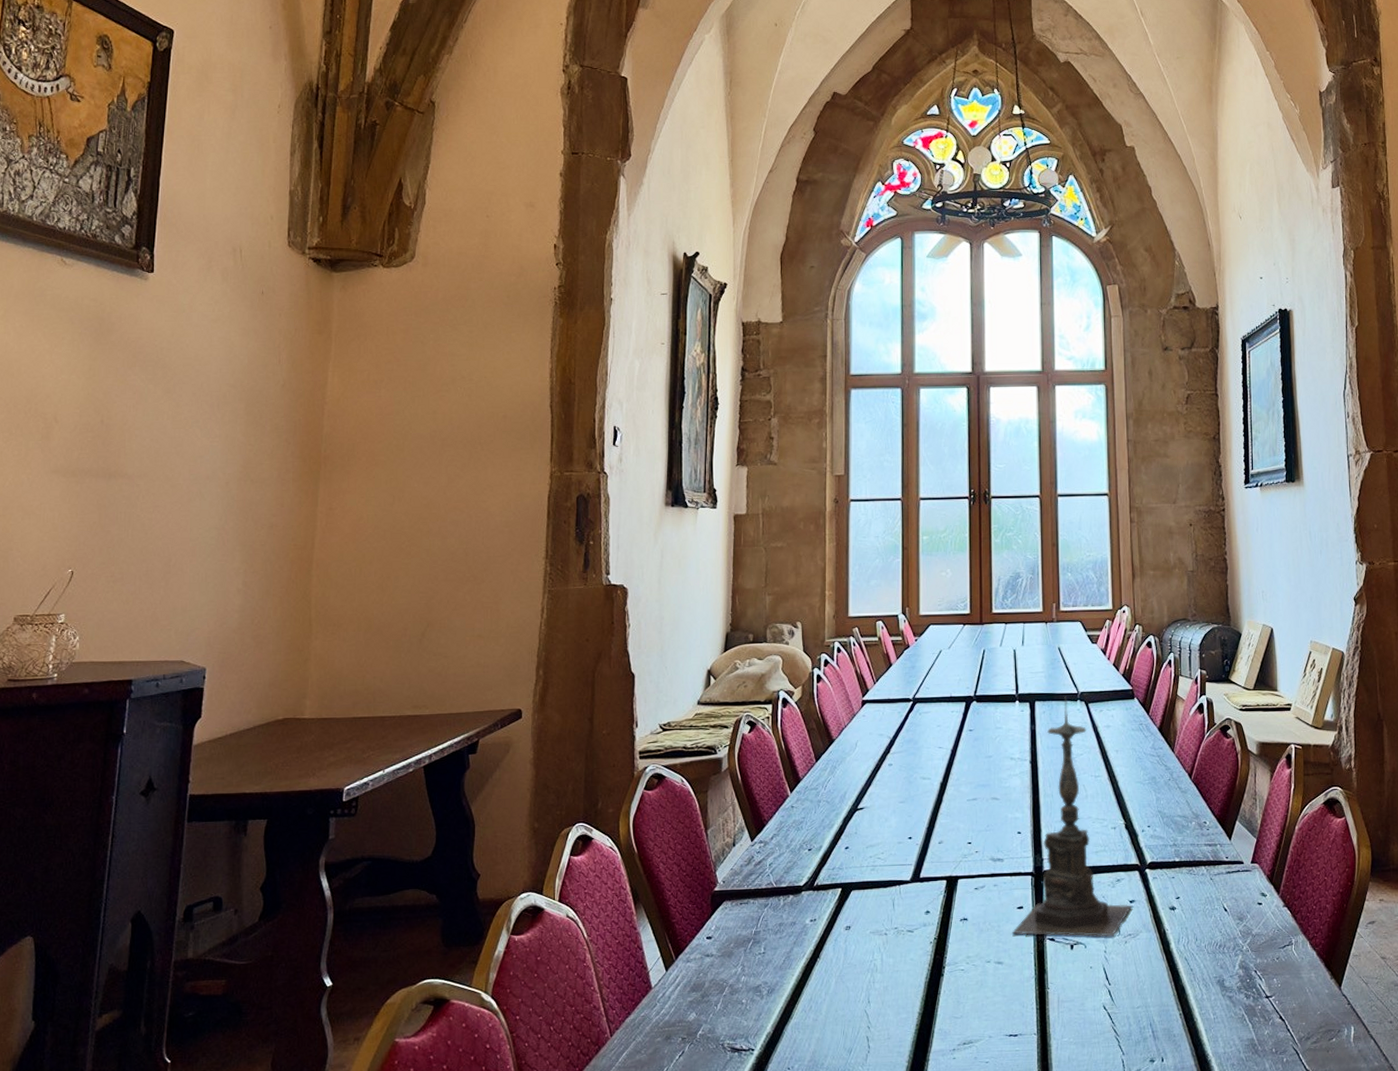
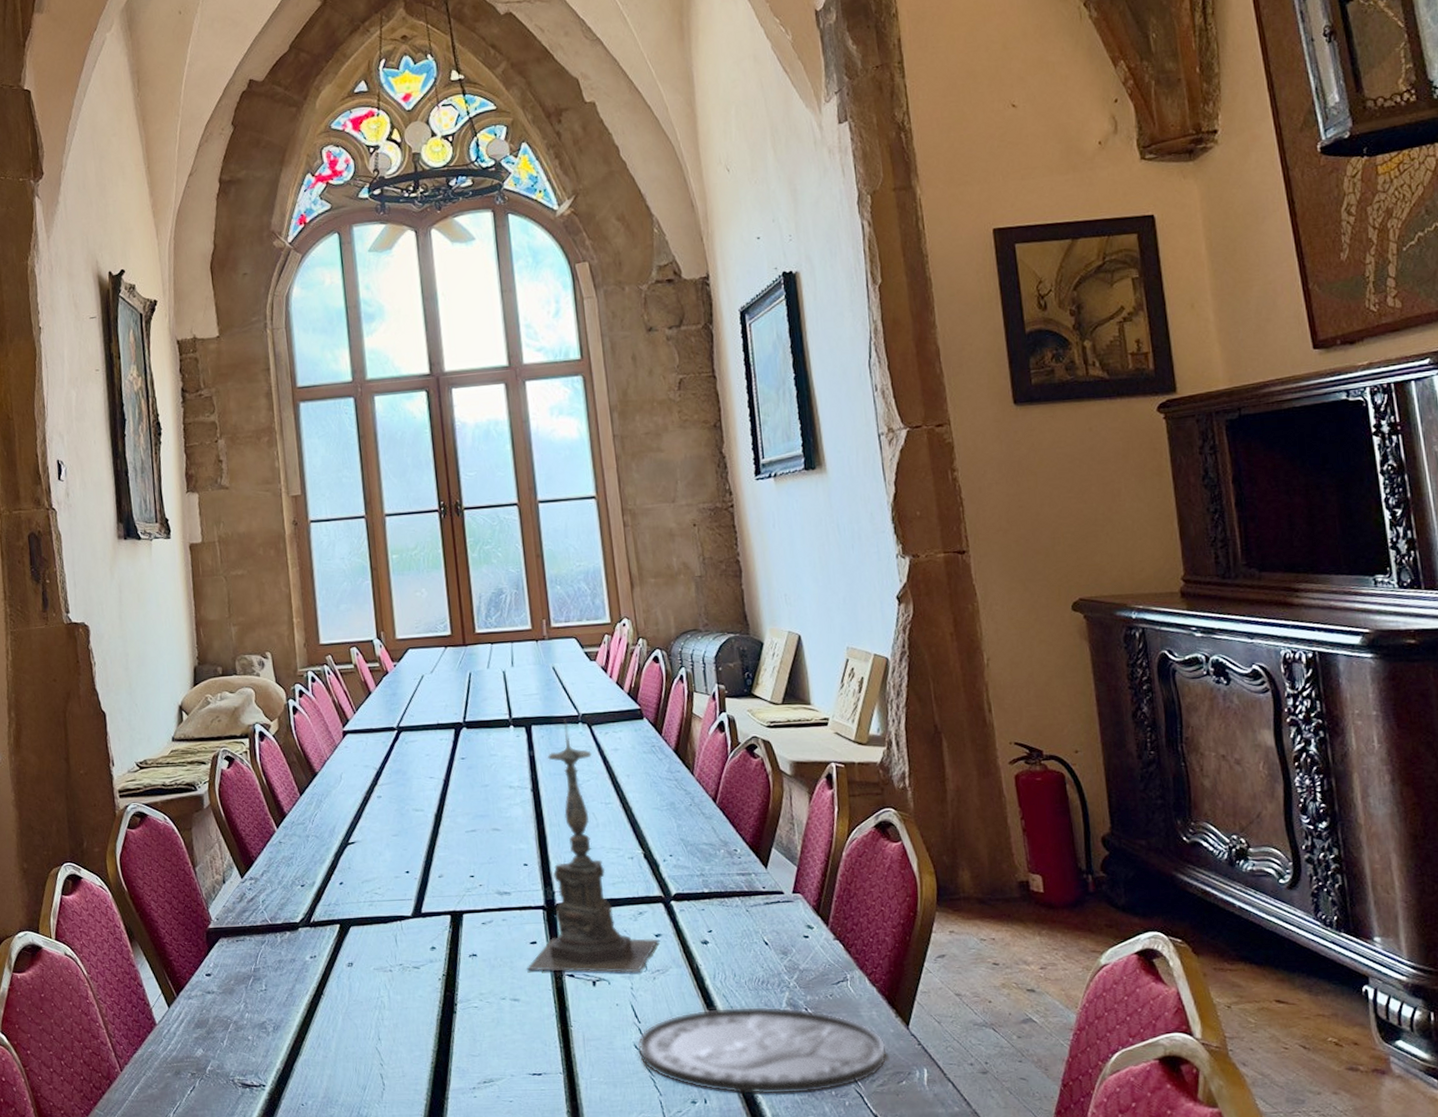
plate: none [1106,968,1321,1053] -> present [637,1006,887,1095]

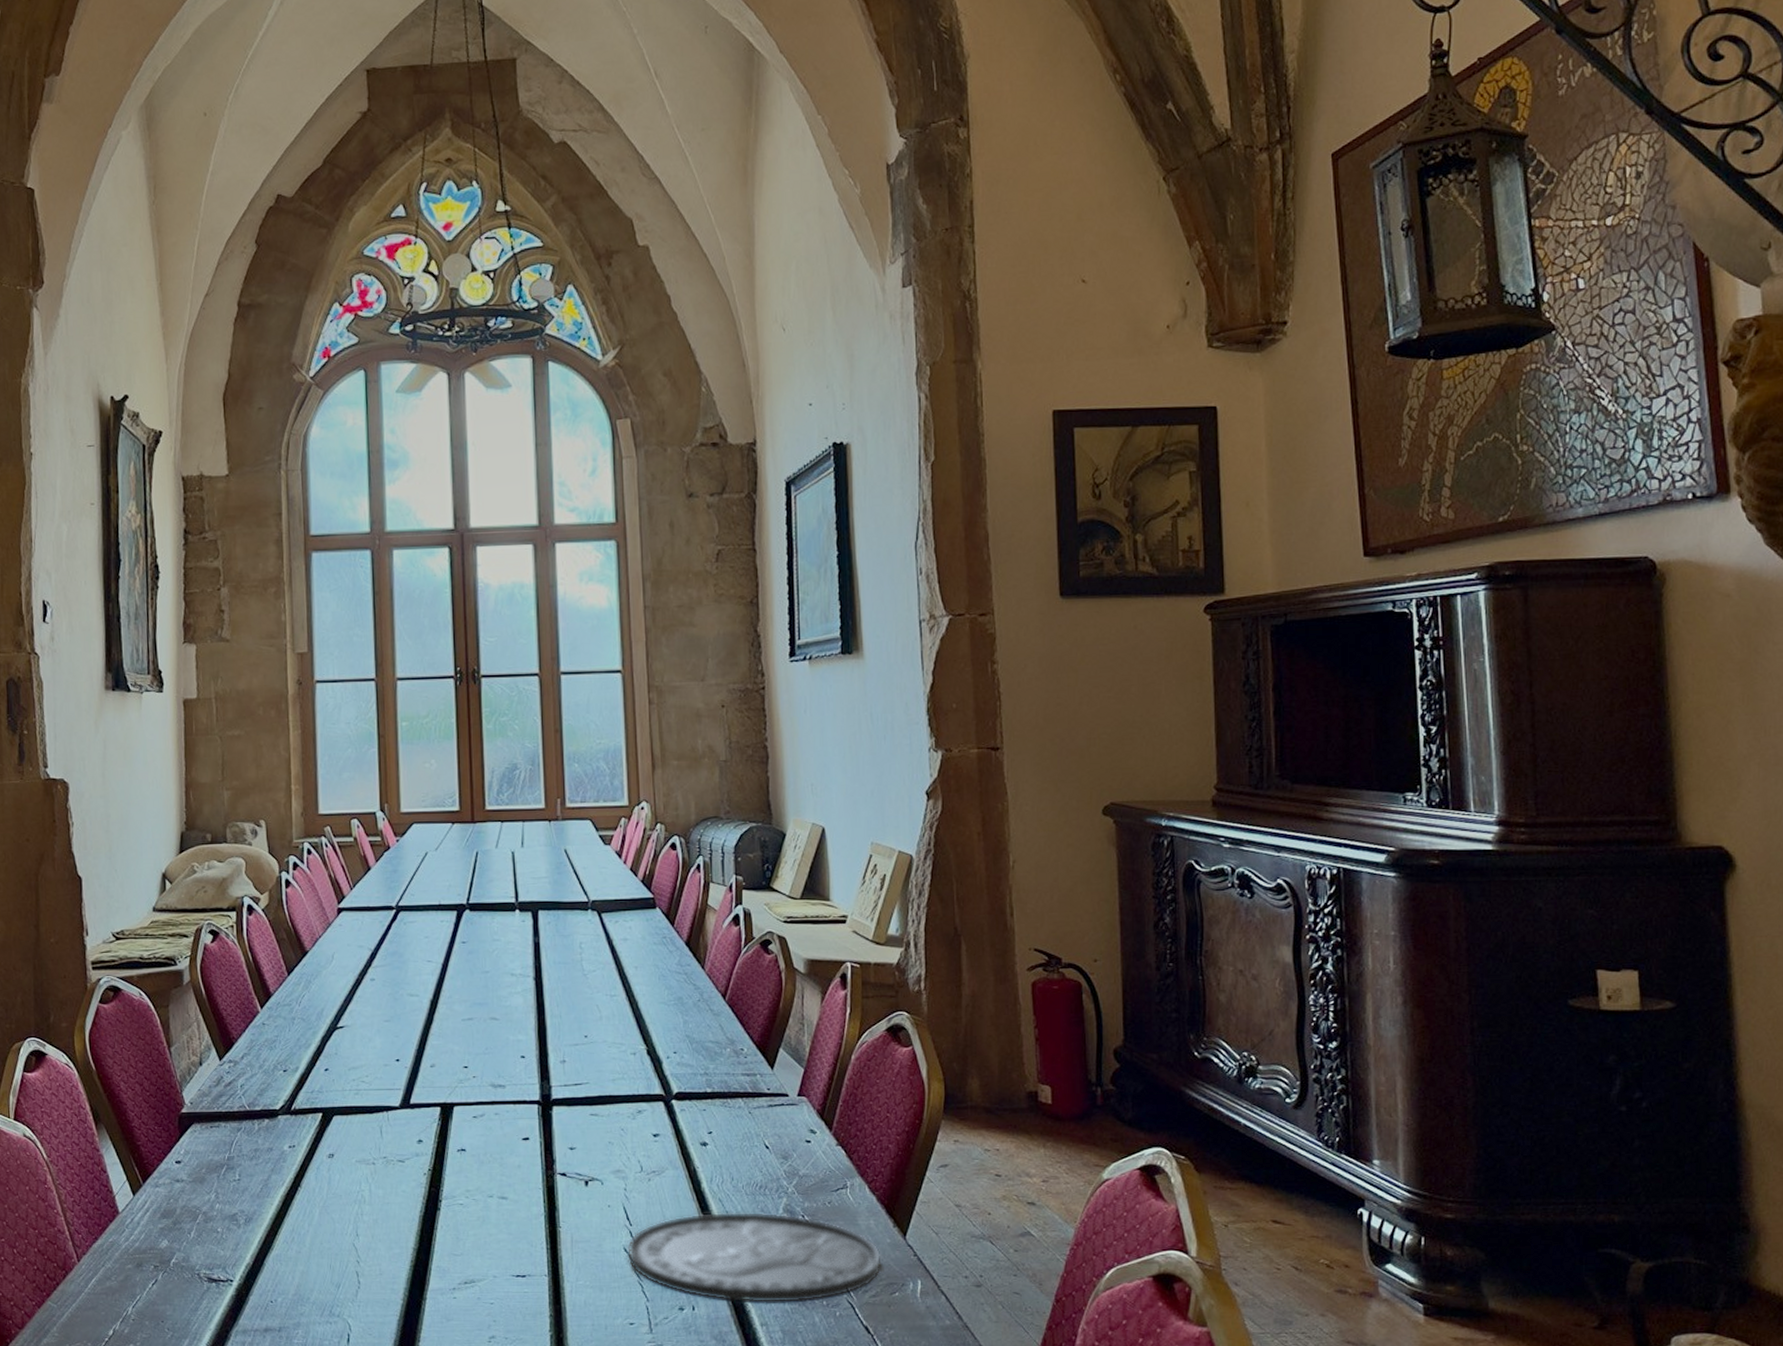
candle holder: present [527,718,659,973] -> none [517,905,657,1173]

